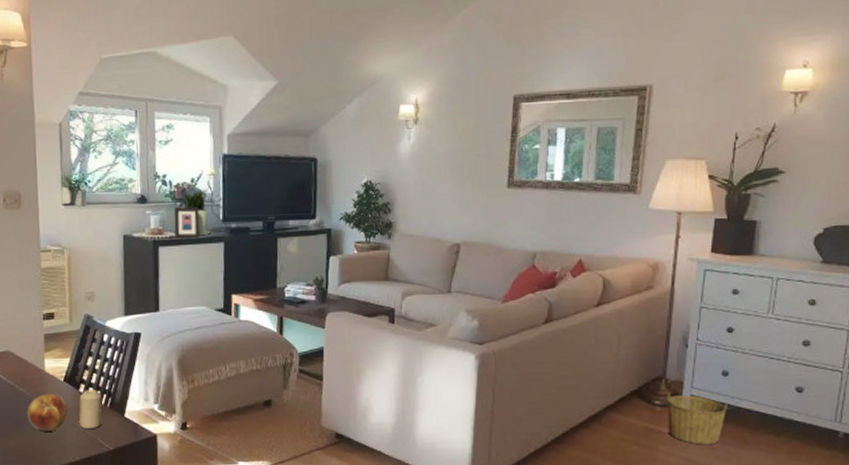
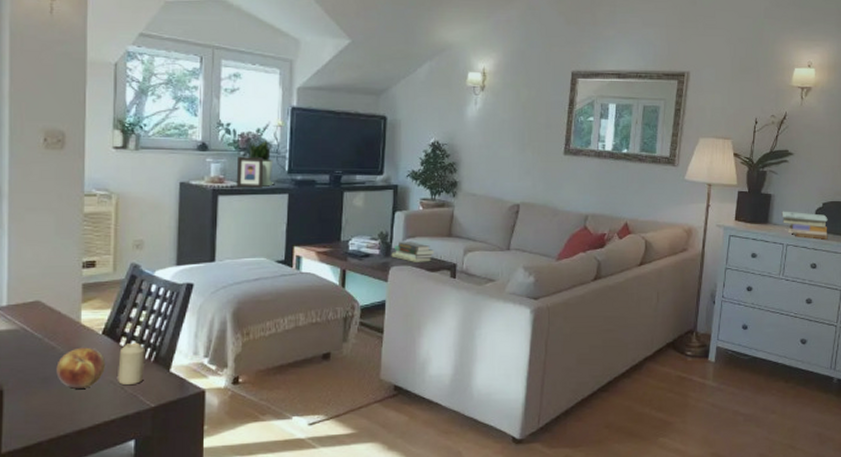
books: none [327,287,371,308] -> present [391,242,434,262]
basket: present [667,393,727,445] -> none [697,344,746,391]
books: none [770,239,832,272] -> present [782,211,829,241]

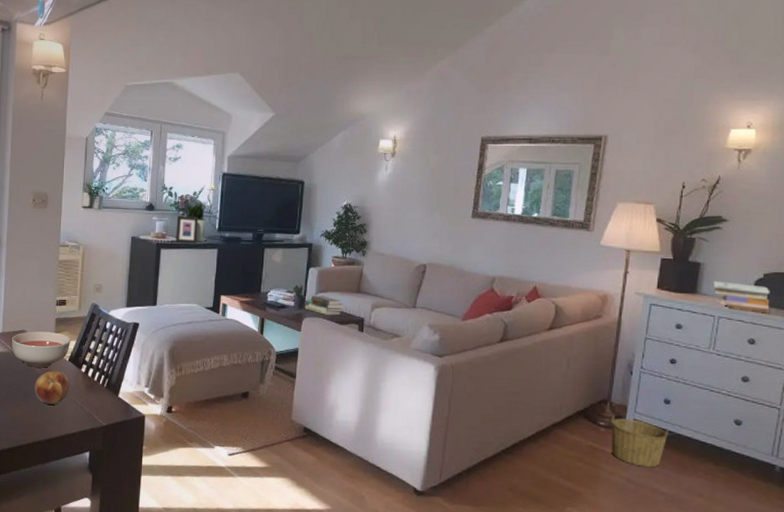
bowl: none [21,301,105,345] -> present [11,331,71,368]
candle: present [118,342,145,386] -> none [79,369,100,406]
basket: none [697,344,746,391] -> present [611,415,668,468]

